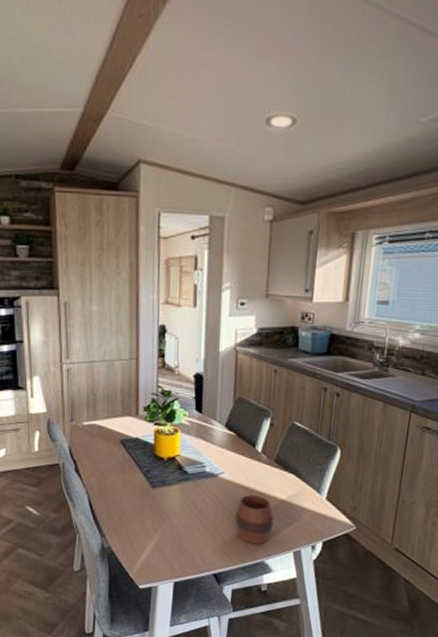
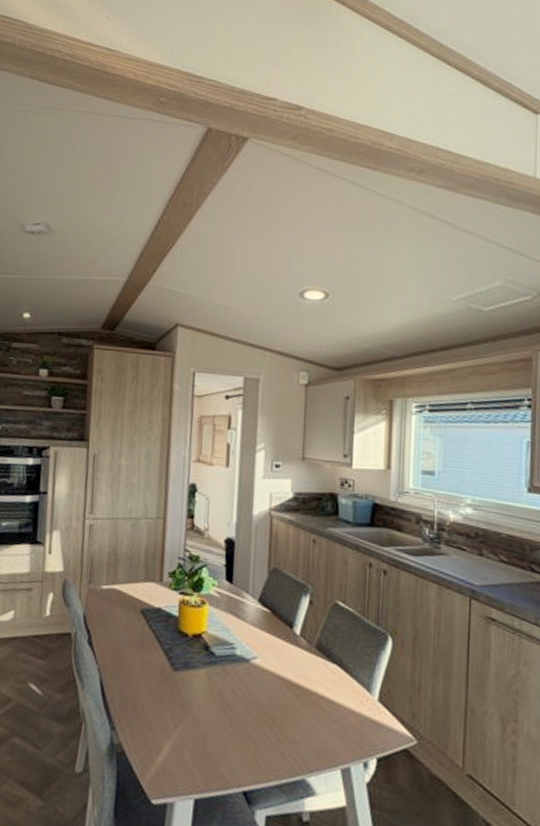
cup: present [235,494,274,544] -> none [270,687,316,755]

